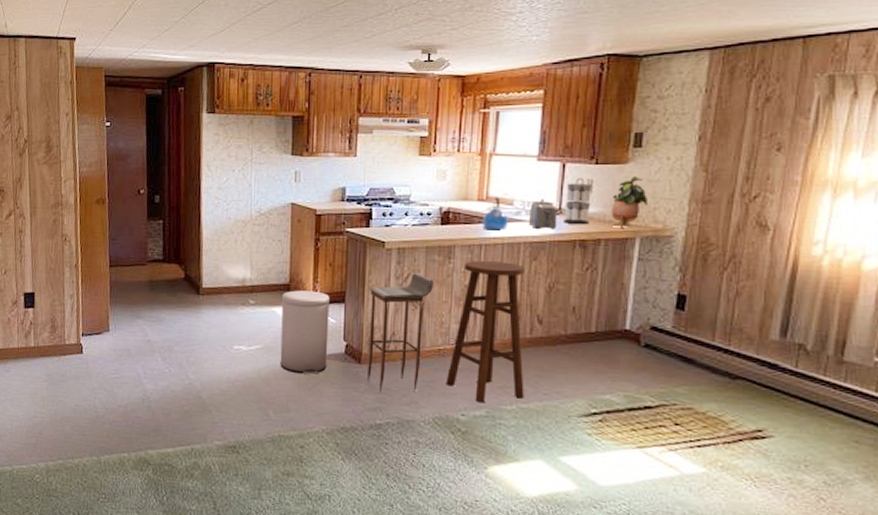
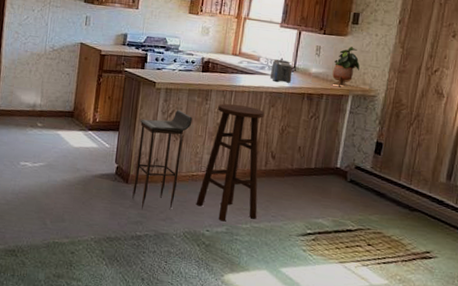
pedal bin: present [280,290,330,375] -> none [59,117,107,191]
kettle: present [482,197,508,231] -> none [234,53,255,81]
spice rack: present [564,177,593,224] -> none [296,44,320,81]

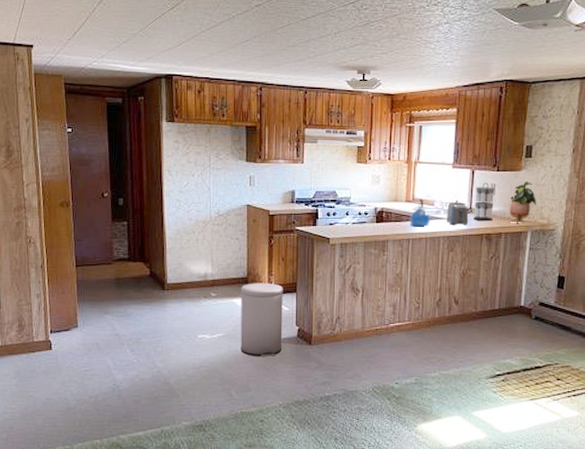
pedal bin: none [59,117,107,191] -> present [240,283,283,357]
bar stool: present [132,110,193,210] -> none [317,265,371,370]
bar stool: present [196,103,265,222] -> none [382,252,445,372]
kettle: none [234,53,255,81] -> present [410,198,430,227]
spice rack: none [296,44,320,81] -> present [473,182,495,220]

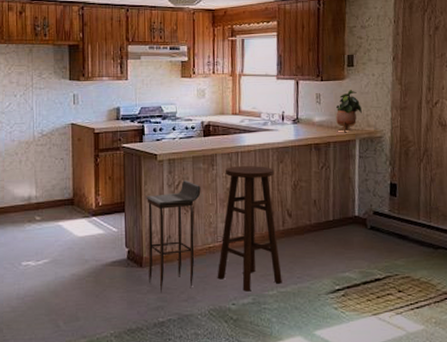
pedal bin: present [240,283,283,357] -> none [67,203,112,283]
bar stool: none [317,265,371,370] -> present [147,180,201,294]
bar stool: none [382,252,445,372] -> present [217,165,282,292]
kettle: present [410,198,430,227] -> none [237,110,258,139]
toaster: present [446,202,469,226] -> none [273,113,296,137]
spice rack: present [473,182,495,220] -> none [301,92,320,131]

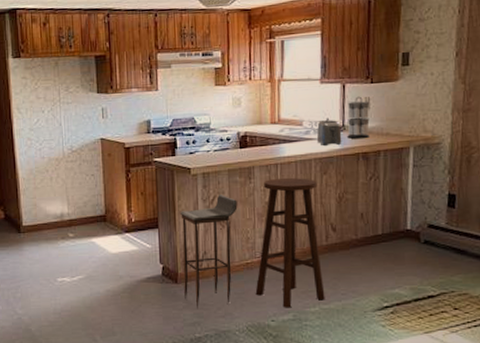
toaster: none [273,113,296,137] -> present [316,120,342,147]
spice rack: none [301,92,320,131] -> present [347,96,370,139]
potted plant: present [336,90,362,132] -> none [387,92,417,139]

